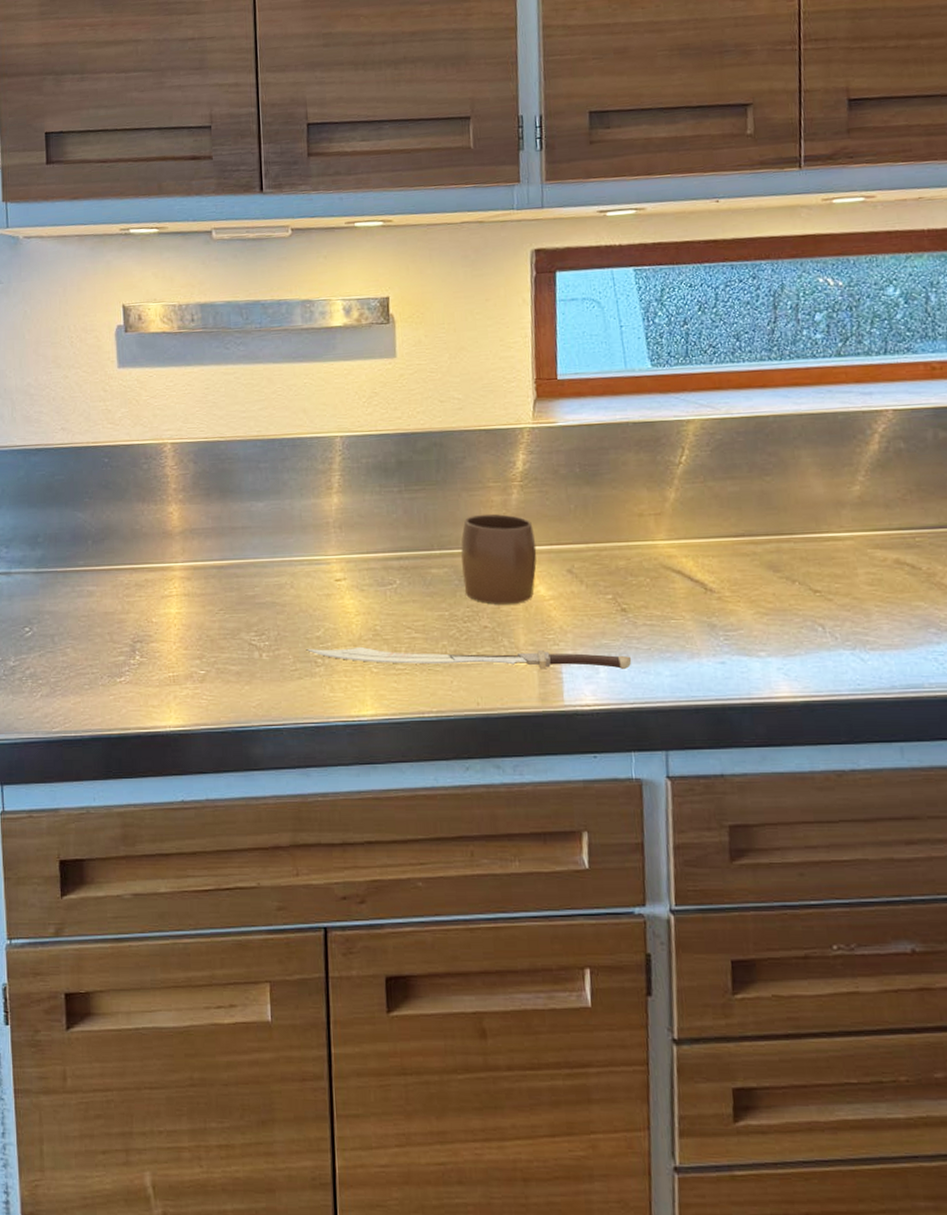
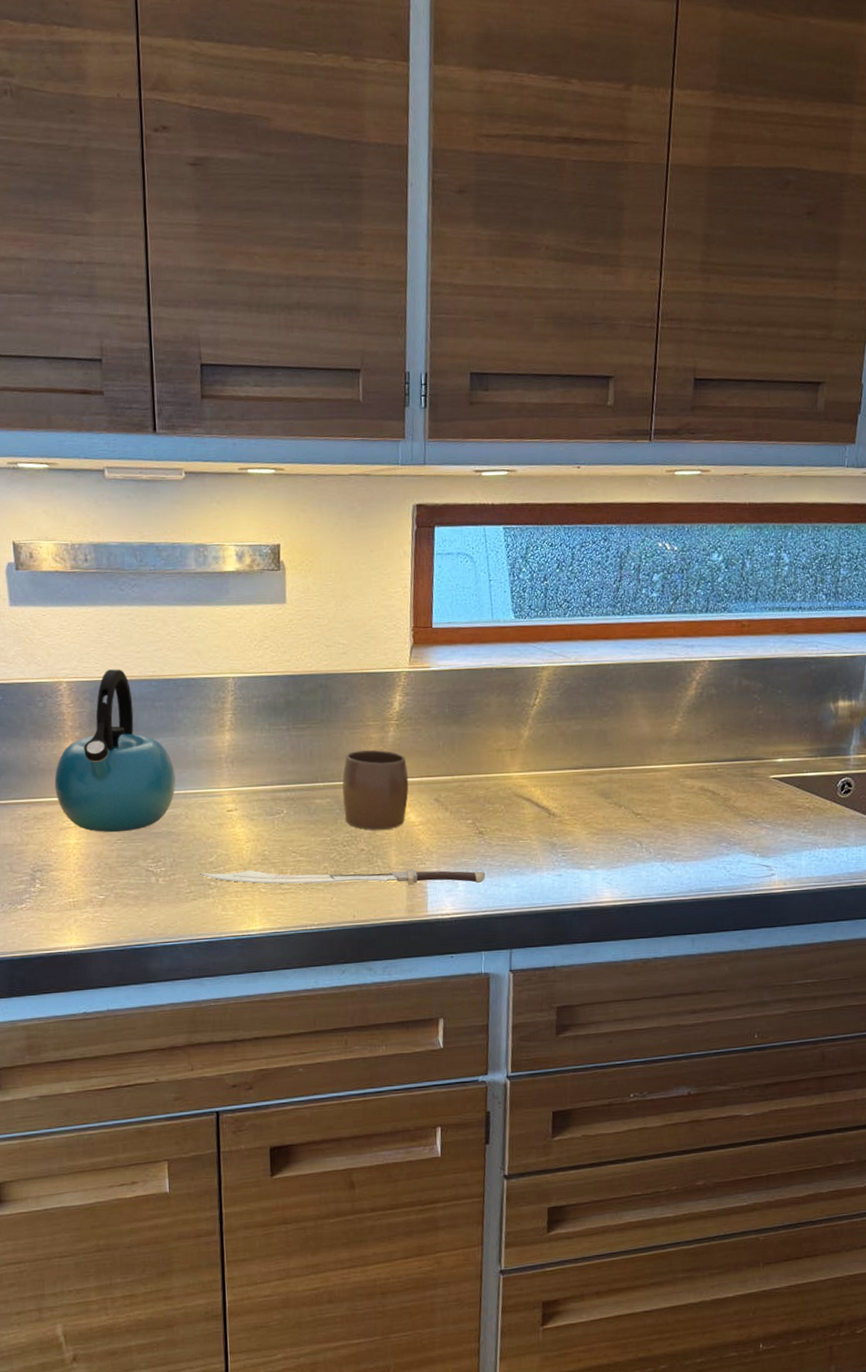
kettle: none [157,429,281,602] -> present [54,669,176,833]

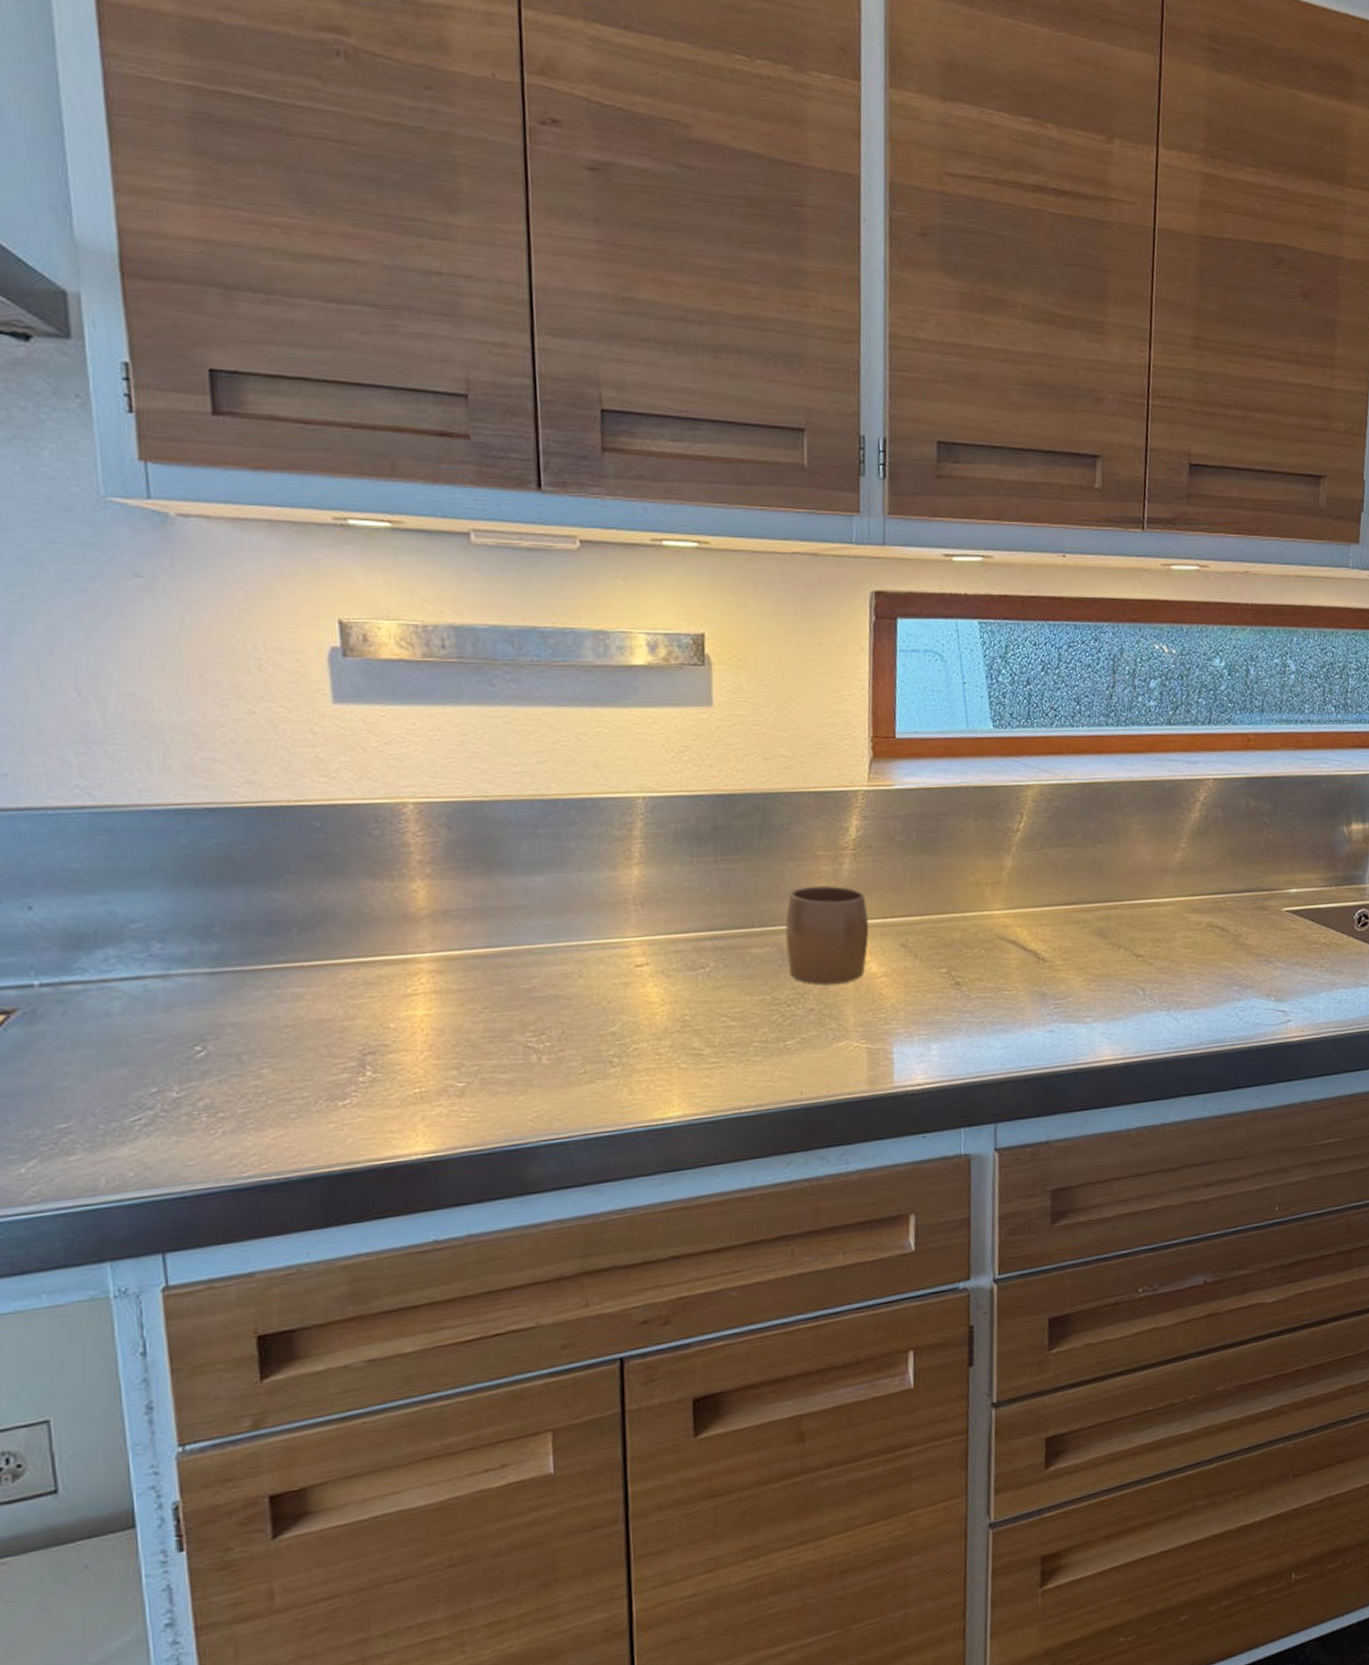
kettle: present [54,669,176,833] -> none [394,786,566,999]
kitchen knife: present [200,869,486,886] -> none [598,1030,964,1058]

